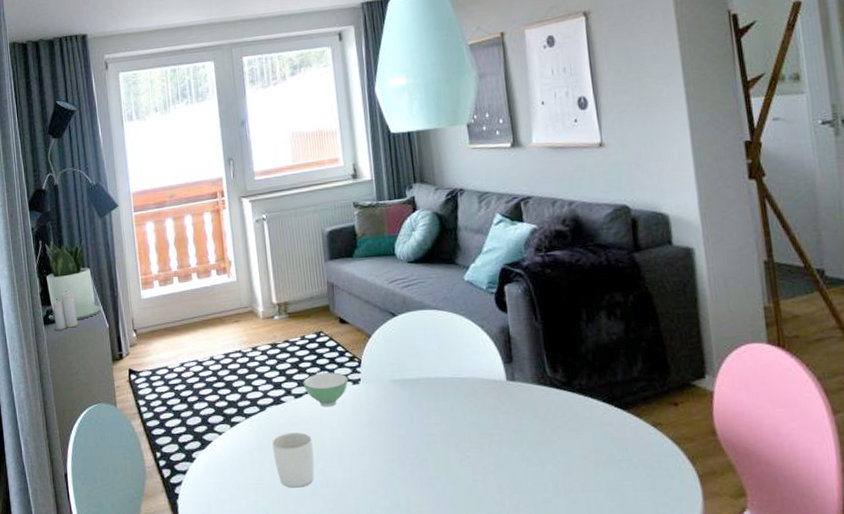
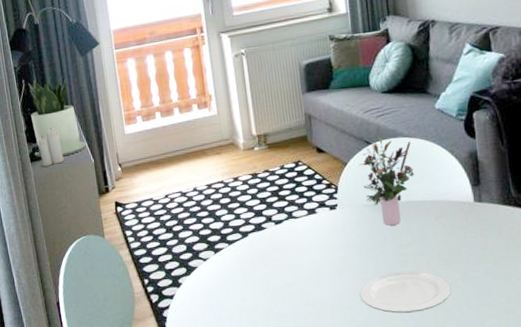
mug: present [272,432,315,488] -> none [254,256,295,308]
bowl: present [302,372,348,407] -> none [282,199,326,232]
bouquet: none [384,306,443,403] -> present [359,135,415,226]
plate: none [384,453,483,499] -> present [360,271,452,313]

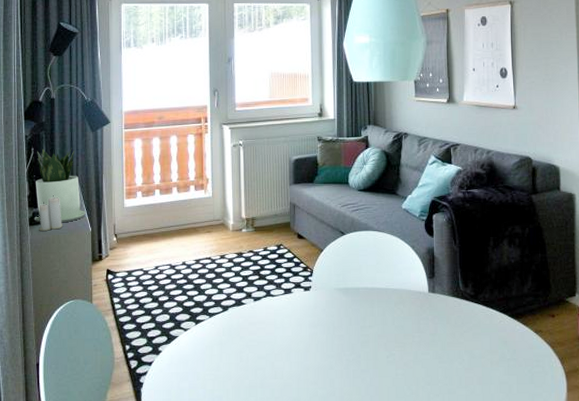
bouquet: present [359,135,415,226] -> none [333,226,381,308]
plate: present [360,271,452,313] -> none [324,351,404,389]

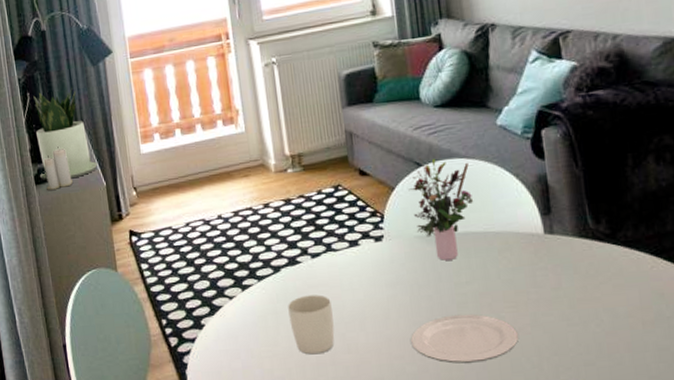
mug: none [231,330,266,379] -> present [288,295,335,355]
plate: none [324,351,404,389] -> present [411,314,519,364]
bouquet: none [333,226,381,308] -> present [408,155,474,261]

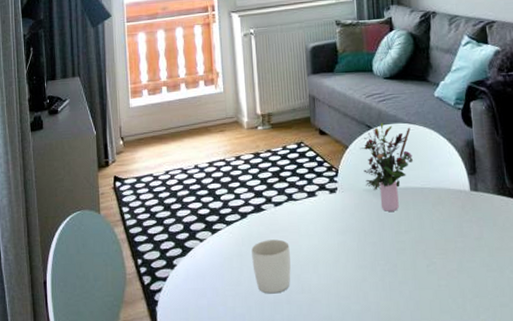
planter: present [33,87,97,181] -> none [35,45,90,129]
candle: present [43,147,74,190] -> none [40,97,67,137]
plate: present [411,314,519,364] -> none [356,259,447,304]

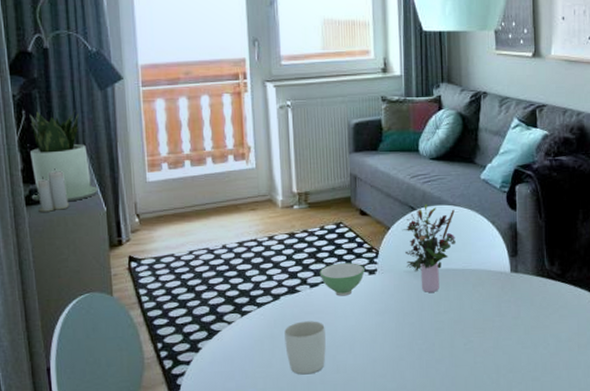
planter: none [35,45,90,129] -> present [29,109,98,203]
candle: none [40,97,67,137] -> present [37,169,70,212]
bowl: none [283,181,326,215] -> present [319,263,365,296]

